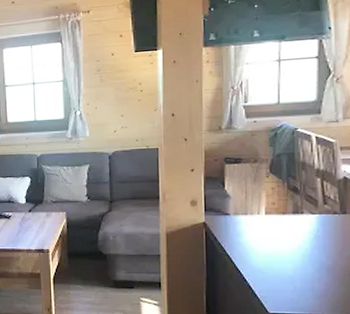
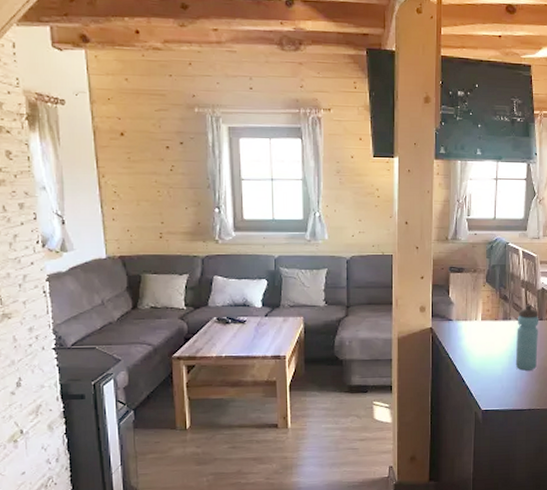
water bottle: none [311,197,341,271] -> present [515,305,538,371]

